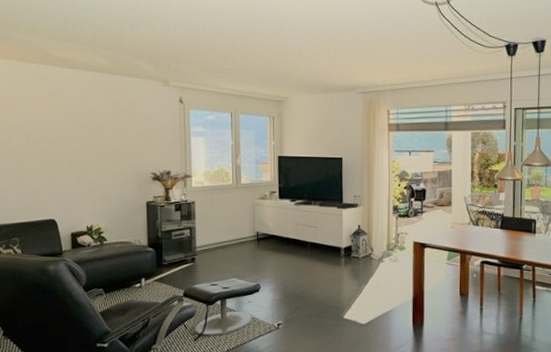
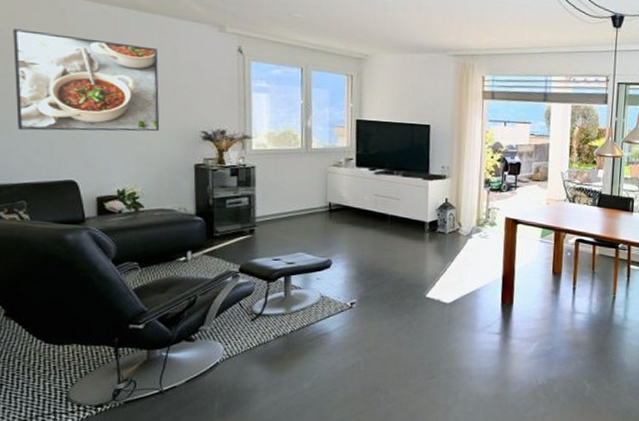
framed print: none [9,95,119,178] -> present [13,28,160,132]

